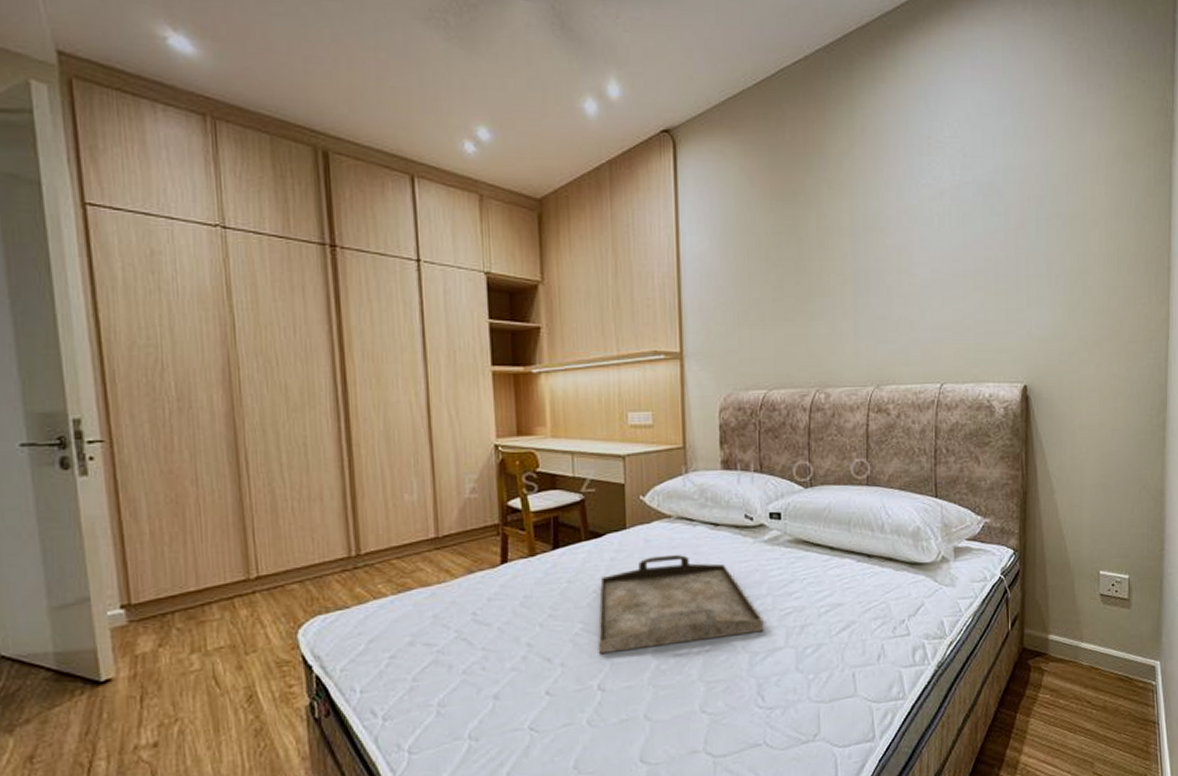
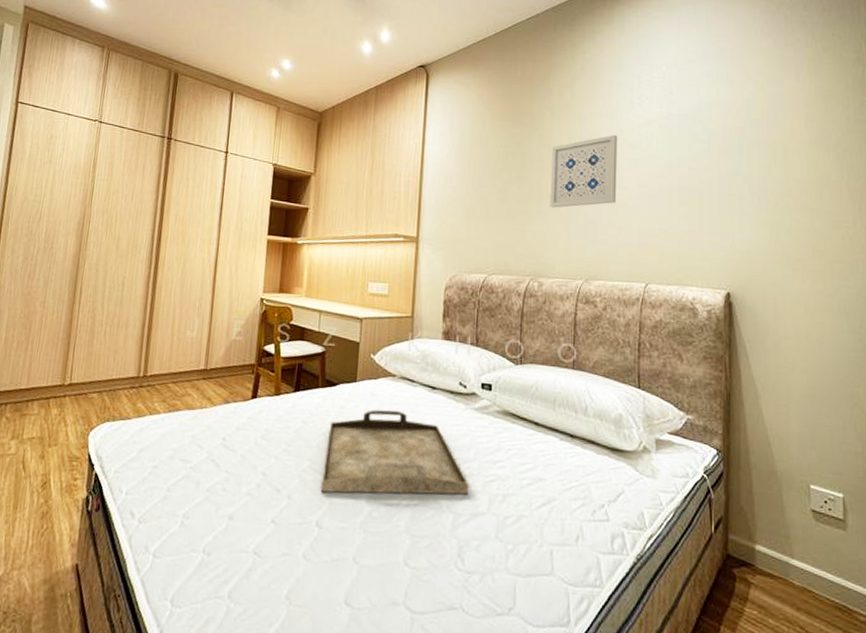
wall art: none [831,211,907,305] -> present [550,134,617,208]

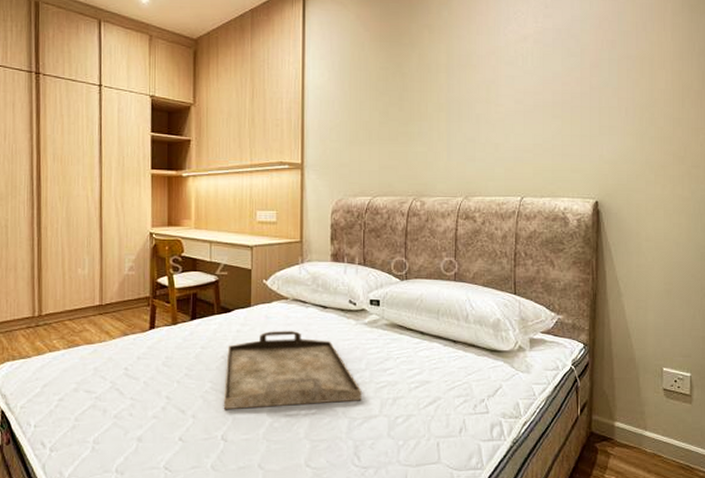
wall art: present [550,134,617,208] -> none [430,52,494,128]

